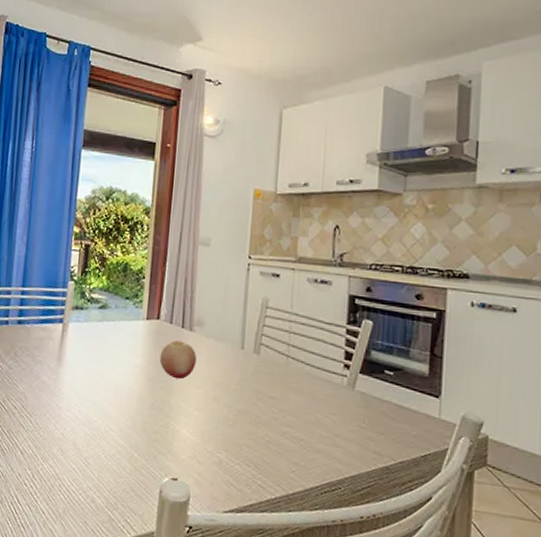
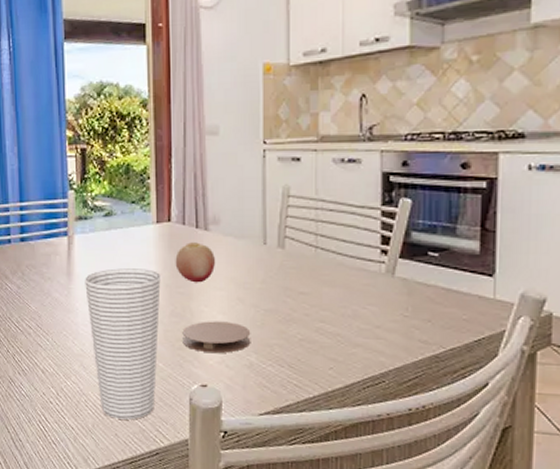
cup: none [73,358,145,508] -> present [85,268,161,420]
coaster: none [159,416,223,449] -> present [182,321,251,353]

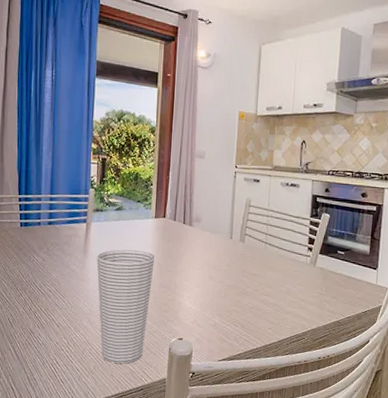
fruit: present [175,242,215,283] -> none [166,234,195,264]
coaster: present [182,321,251,353] -> none [167,291,217,315]

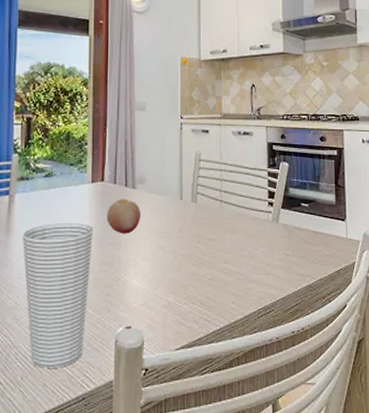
fruit: none [166,234,195,264] -> present [106,199,140,234]

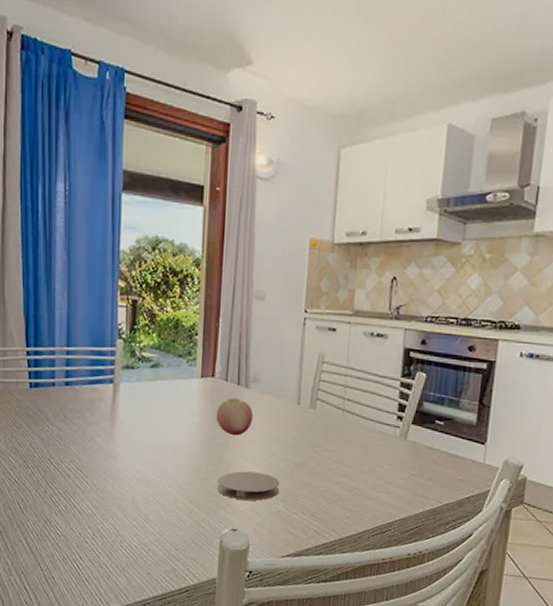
cup: present [22,223,93,368] -> none [127,418,201,560]
coaster: none [110,267,170,296] -> present [217,471,280,501]

